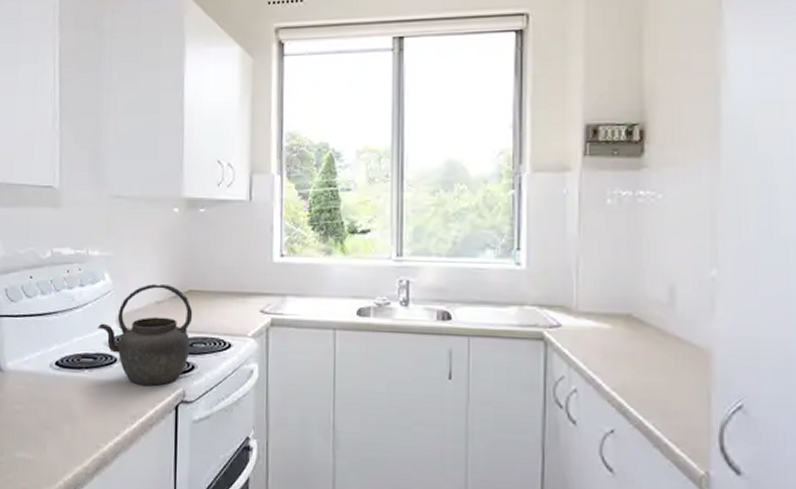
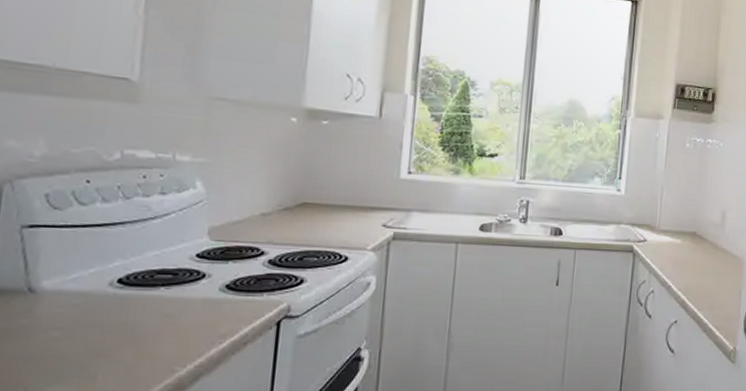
kettle: present [97,284,193,386] -> none [181,195,306,303]

